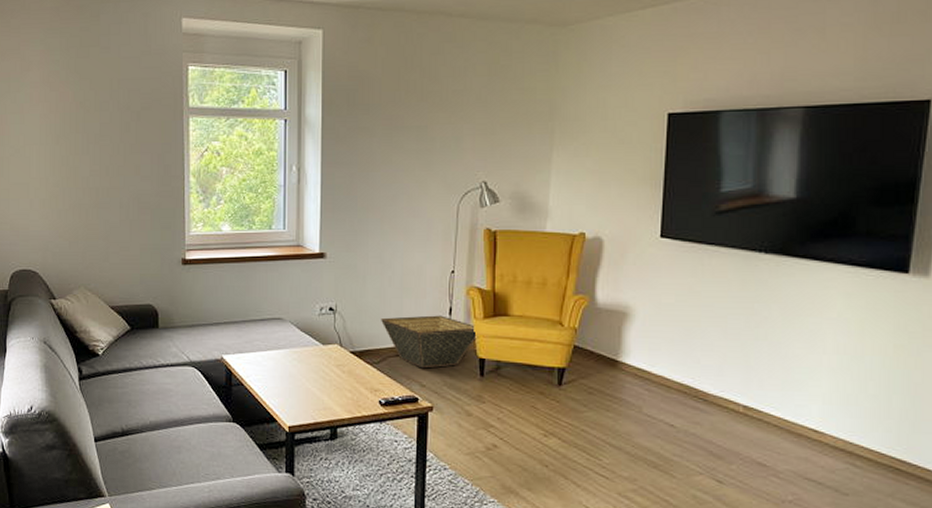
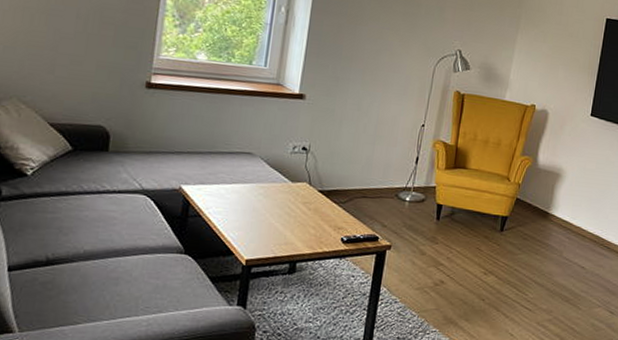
basket: present [381,315,478,369] -> none [352,161,439,211]

